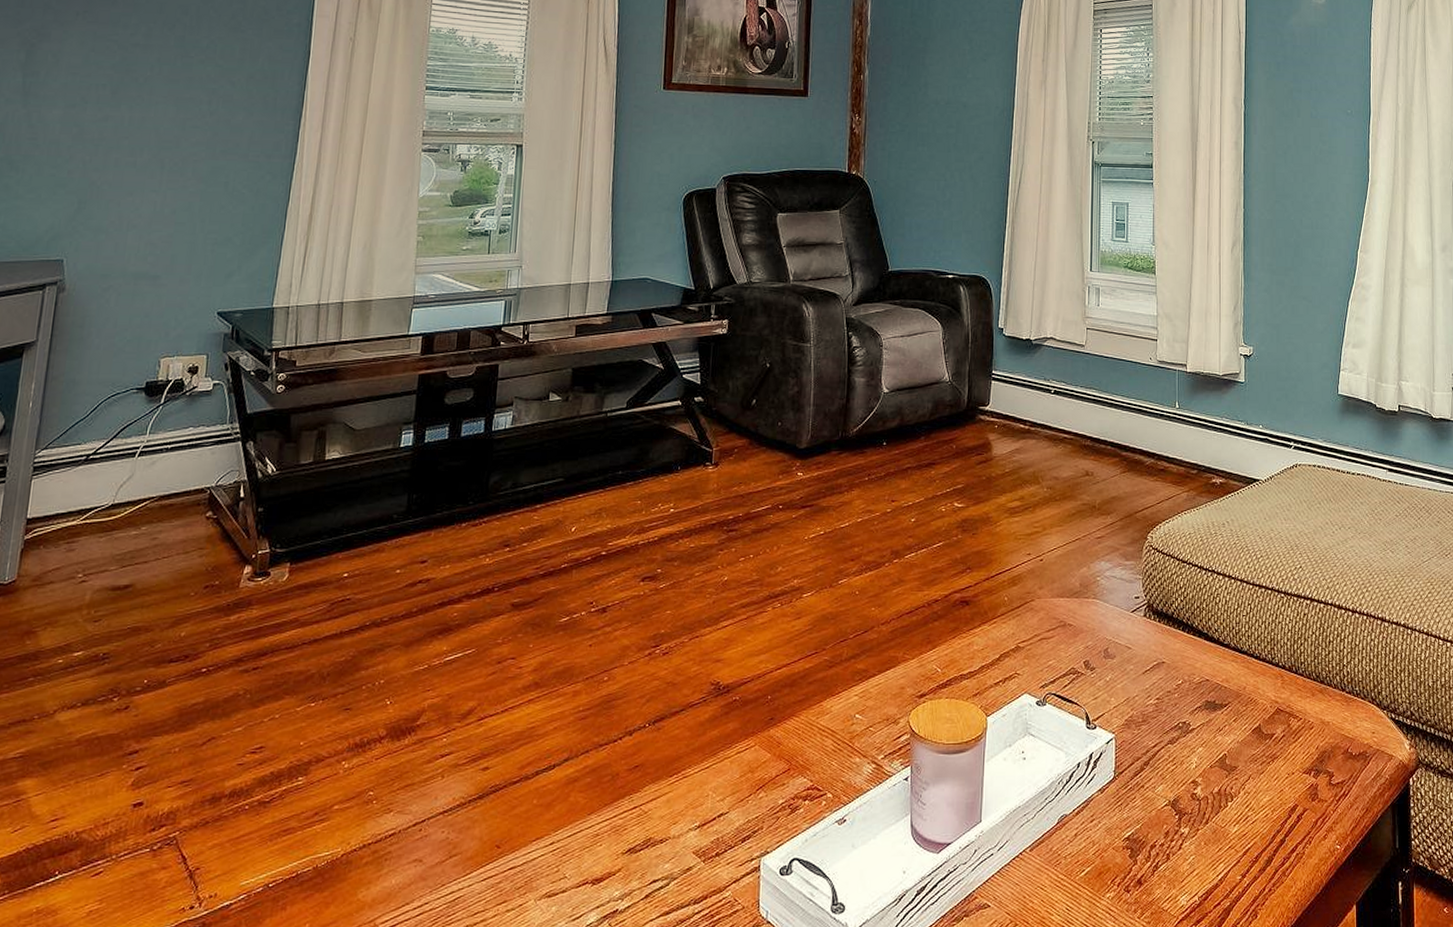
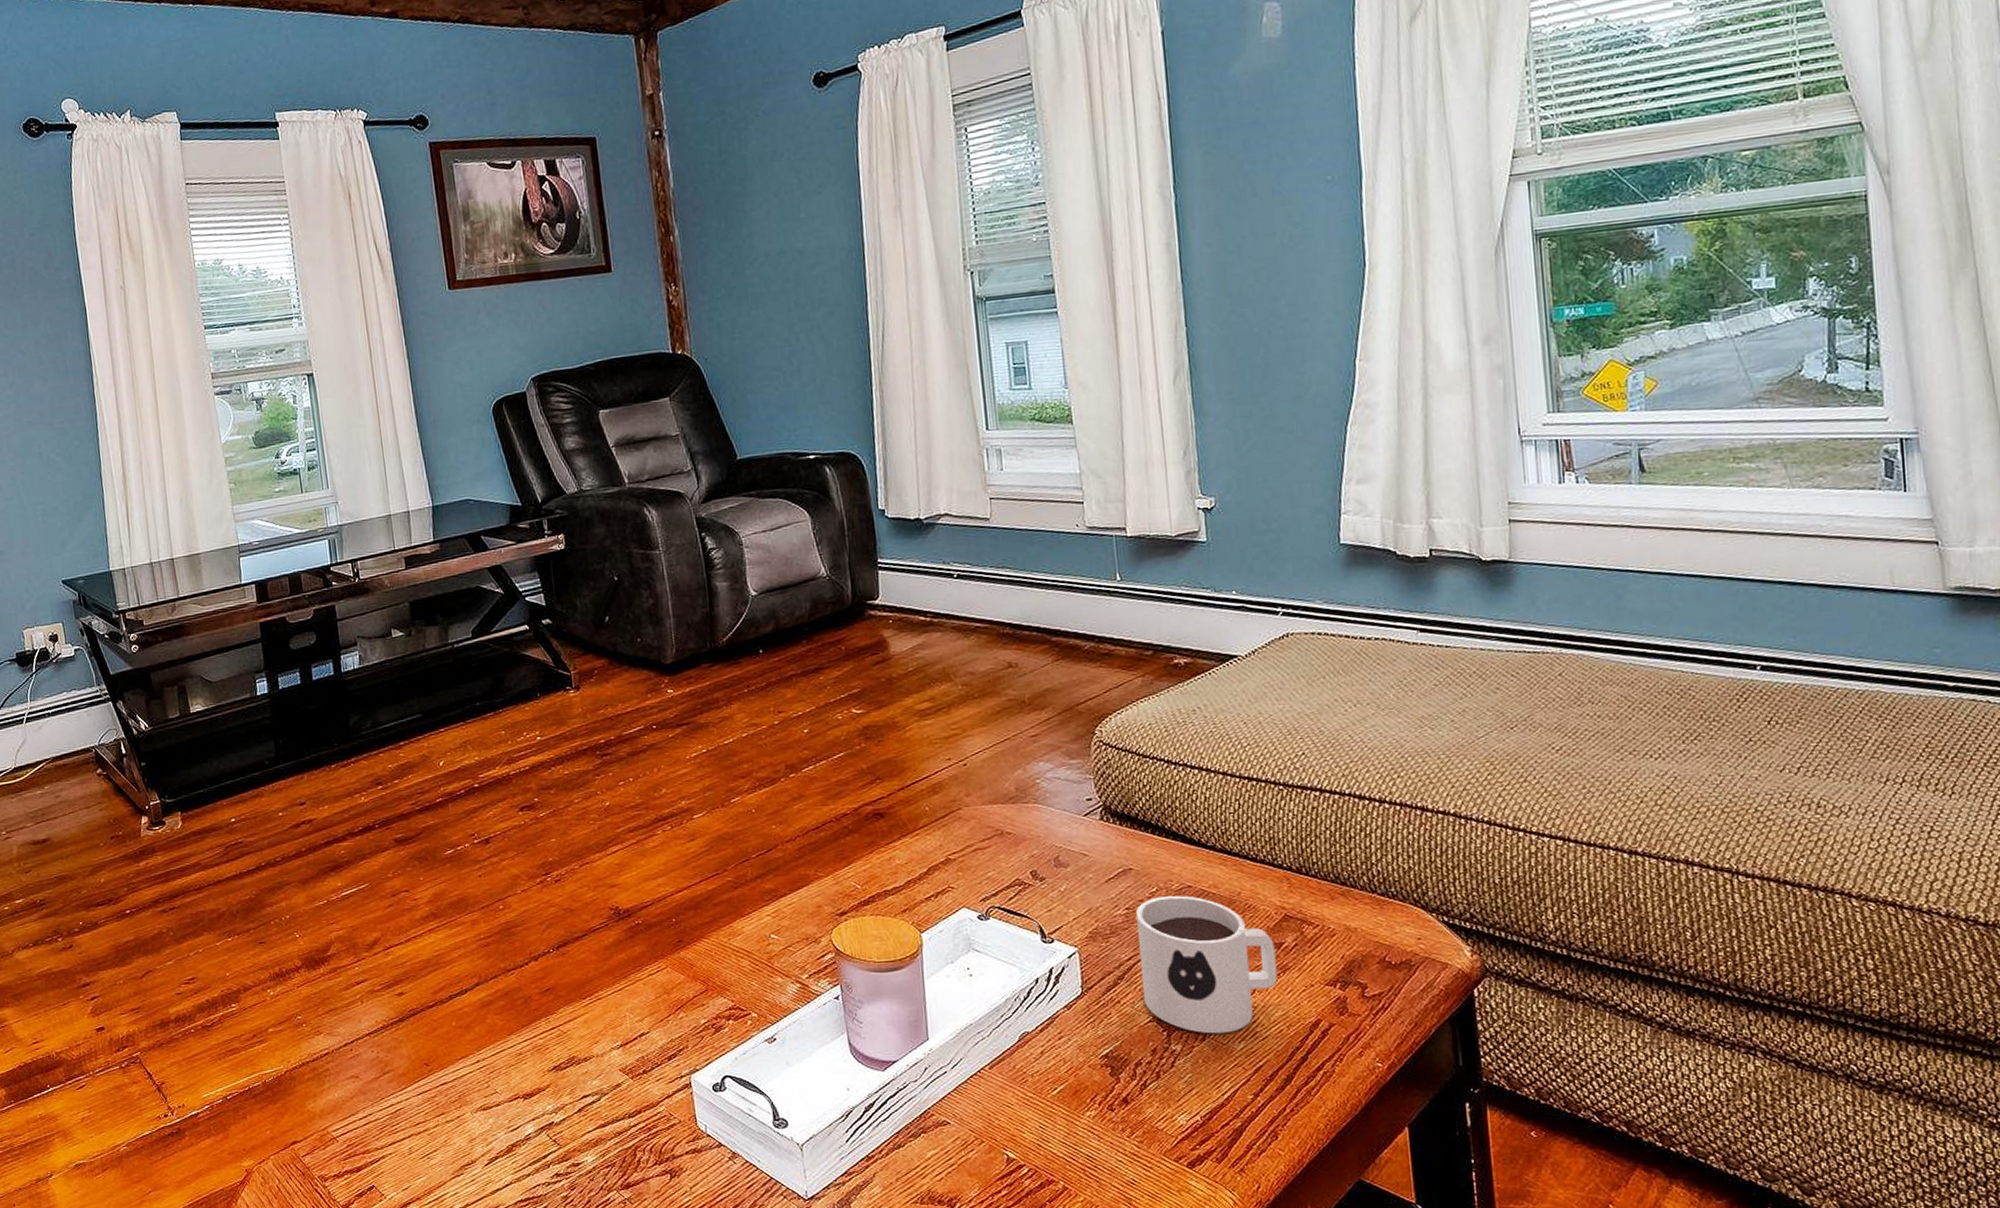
mug: none [1162,687,1268,818] -> present [1136,895,1278,1034]

